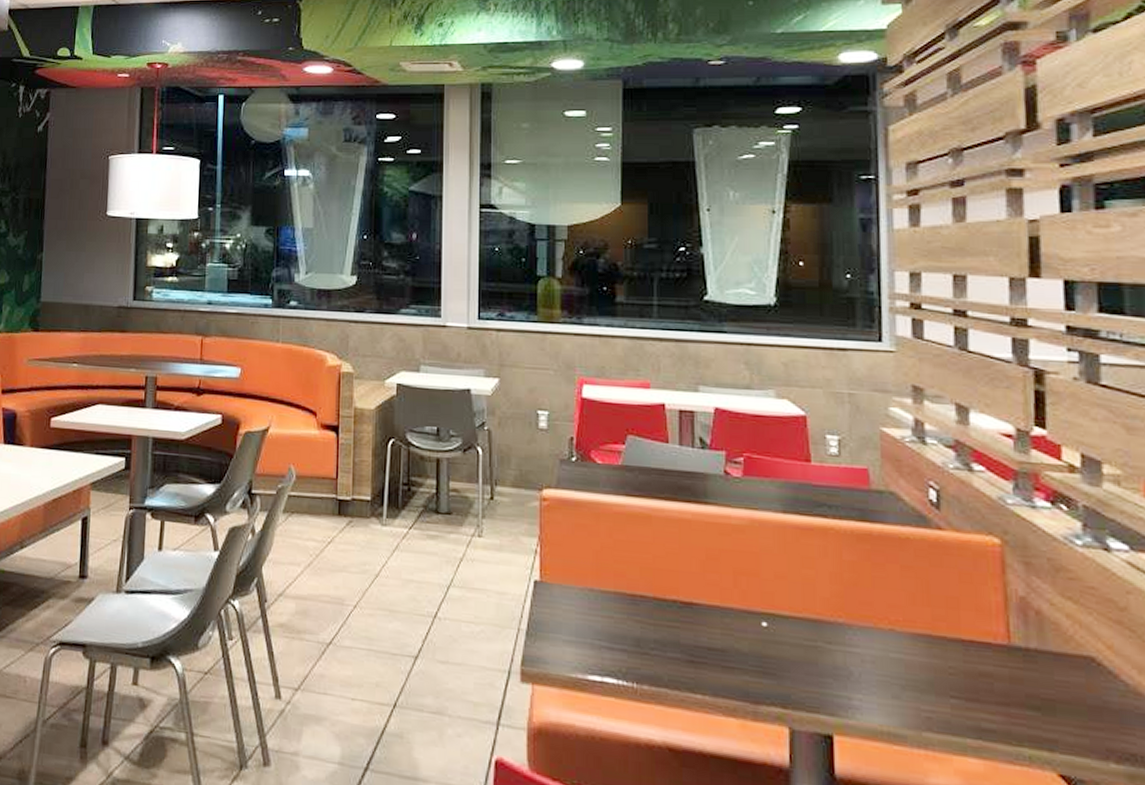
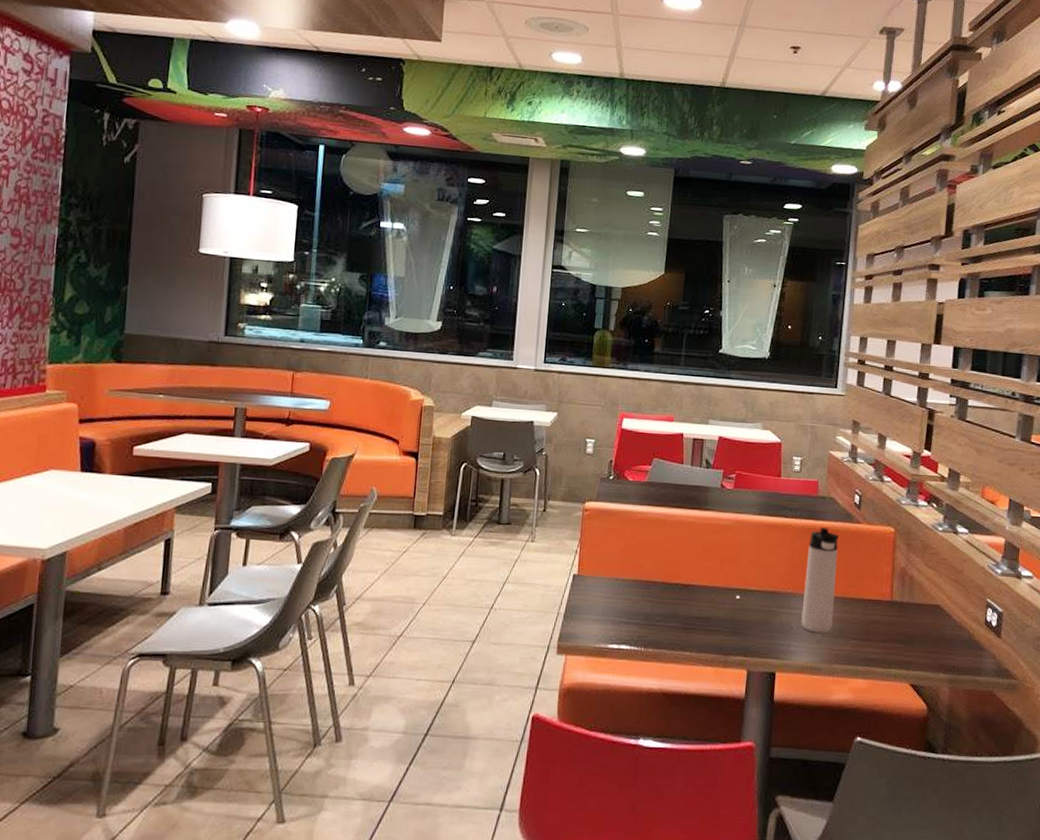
thermos bottle: none [863,533,916,685] -> present [801,527,839,633]

